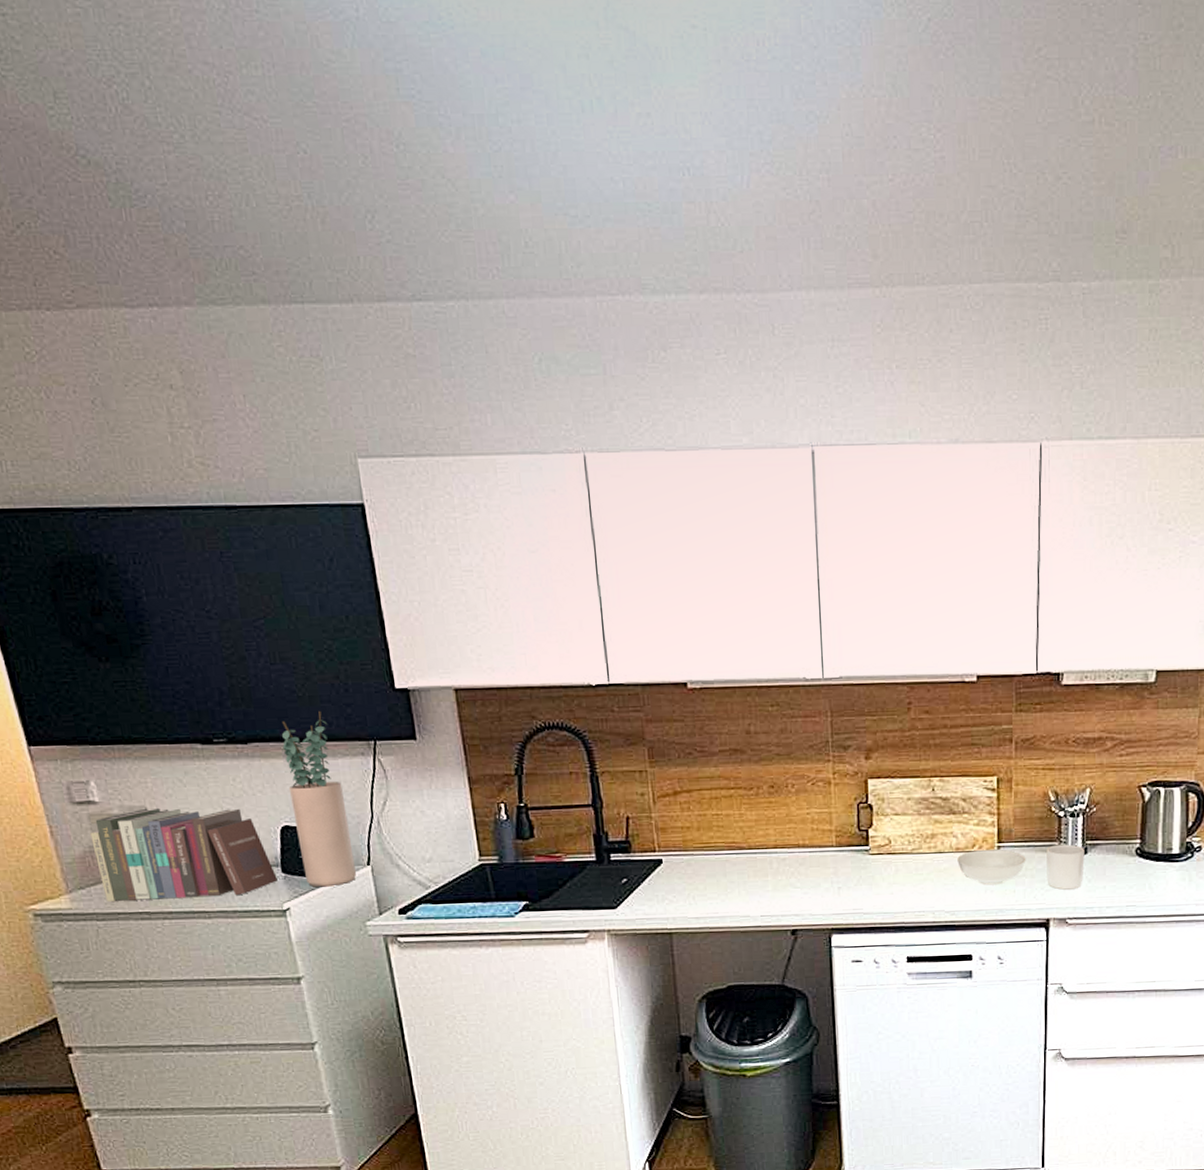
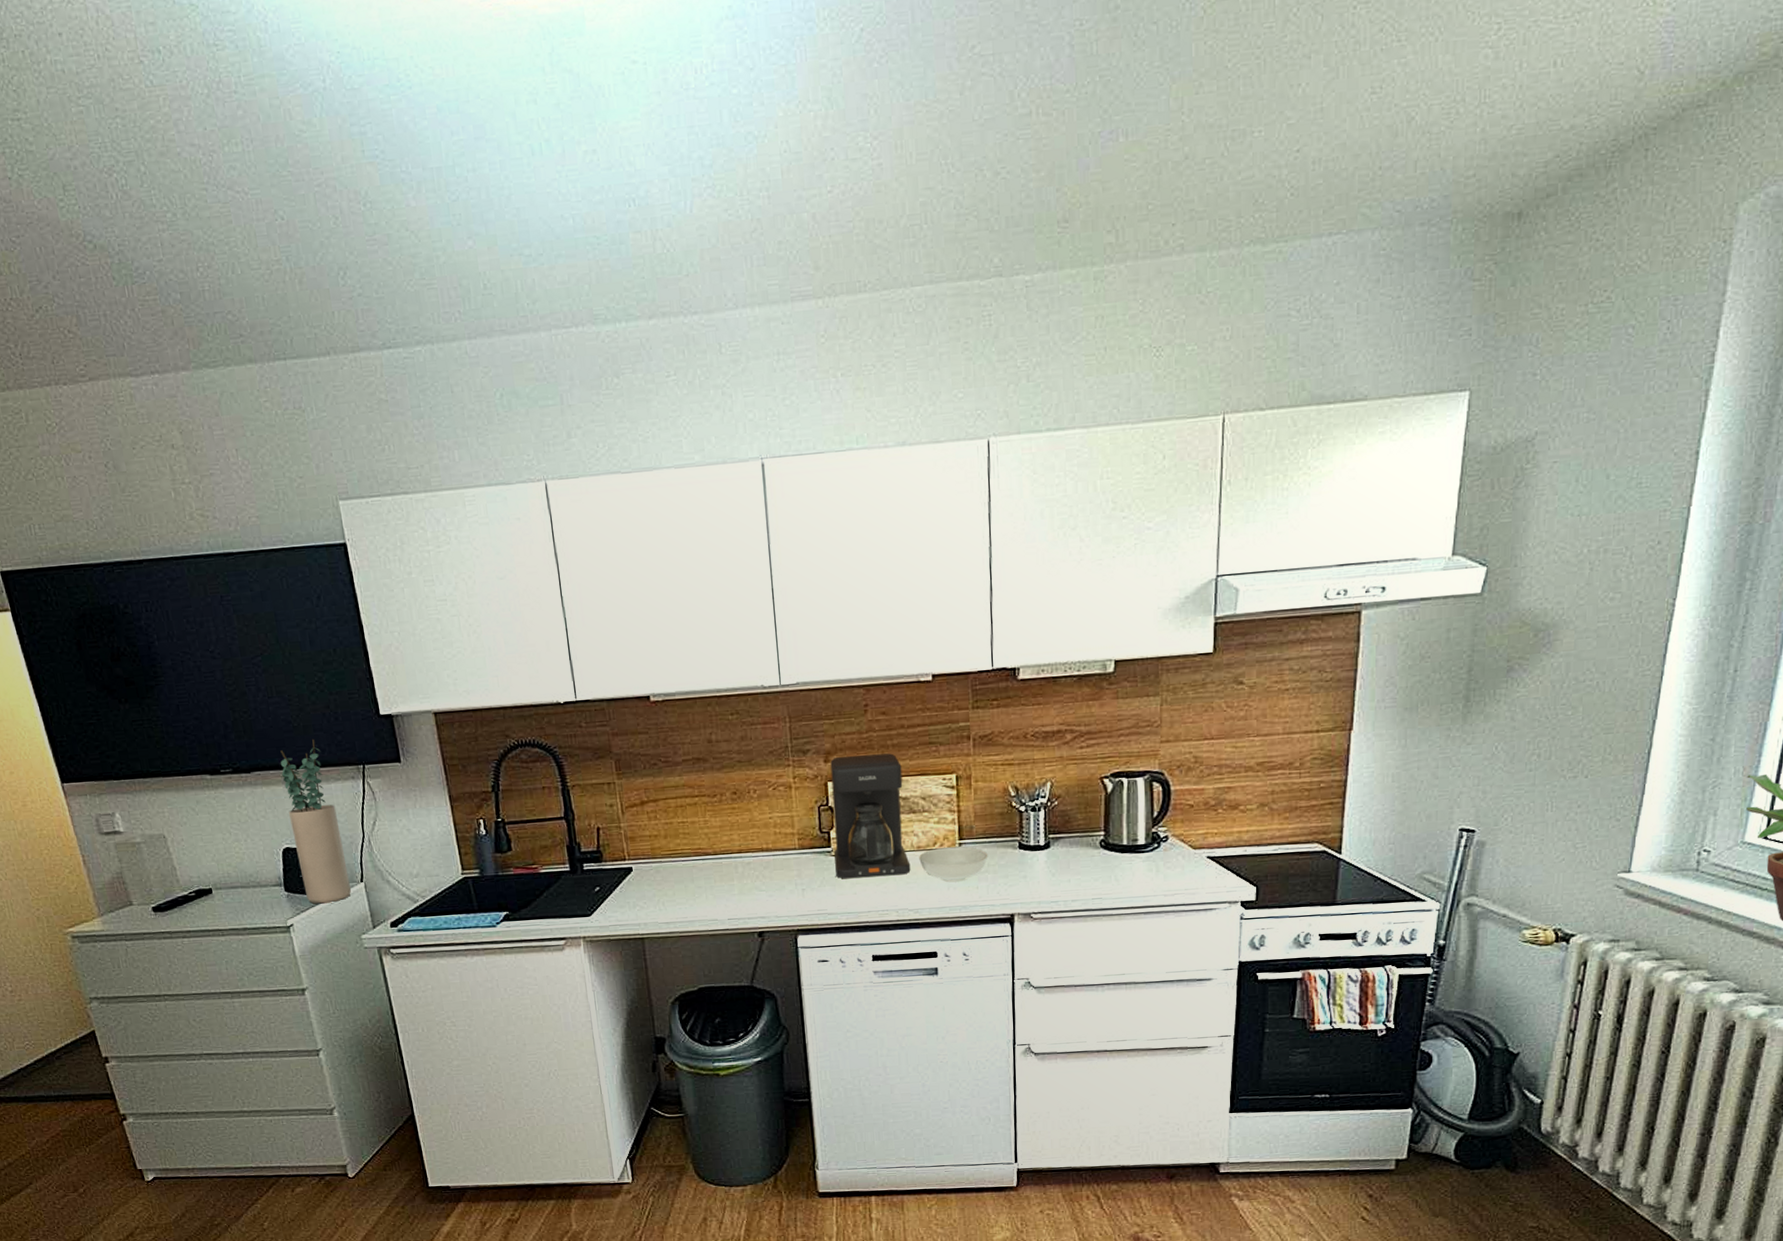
books: present [90,807,278,901] -> none [117,833,282,923]
coffee maker: none [871,753,949,879] -> present [830,753,911,879]
mug: present [1046,844,1085,890] -> none [1008,839,1048,885]

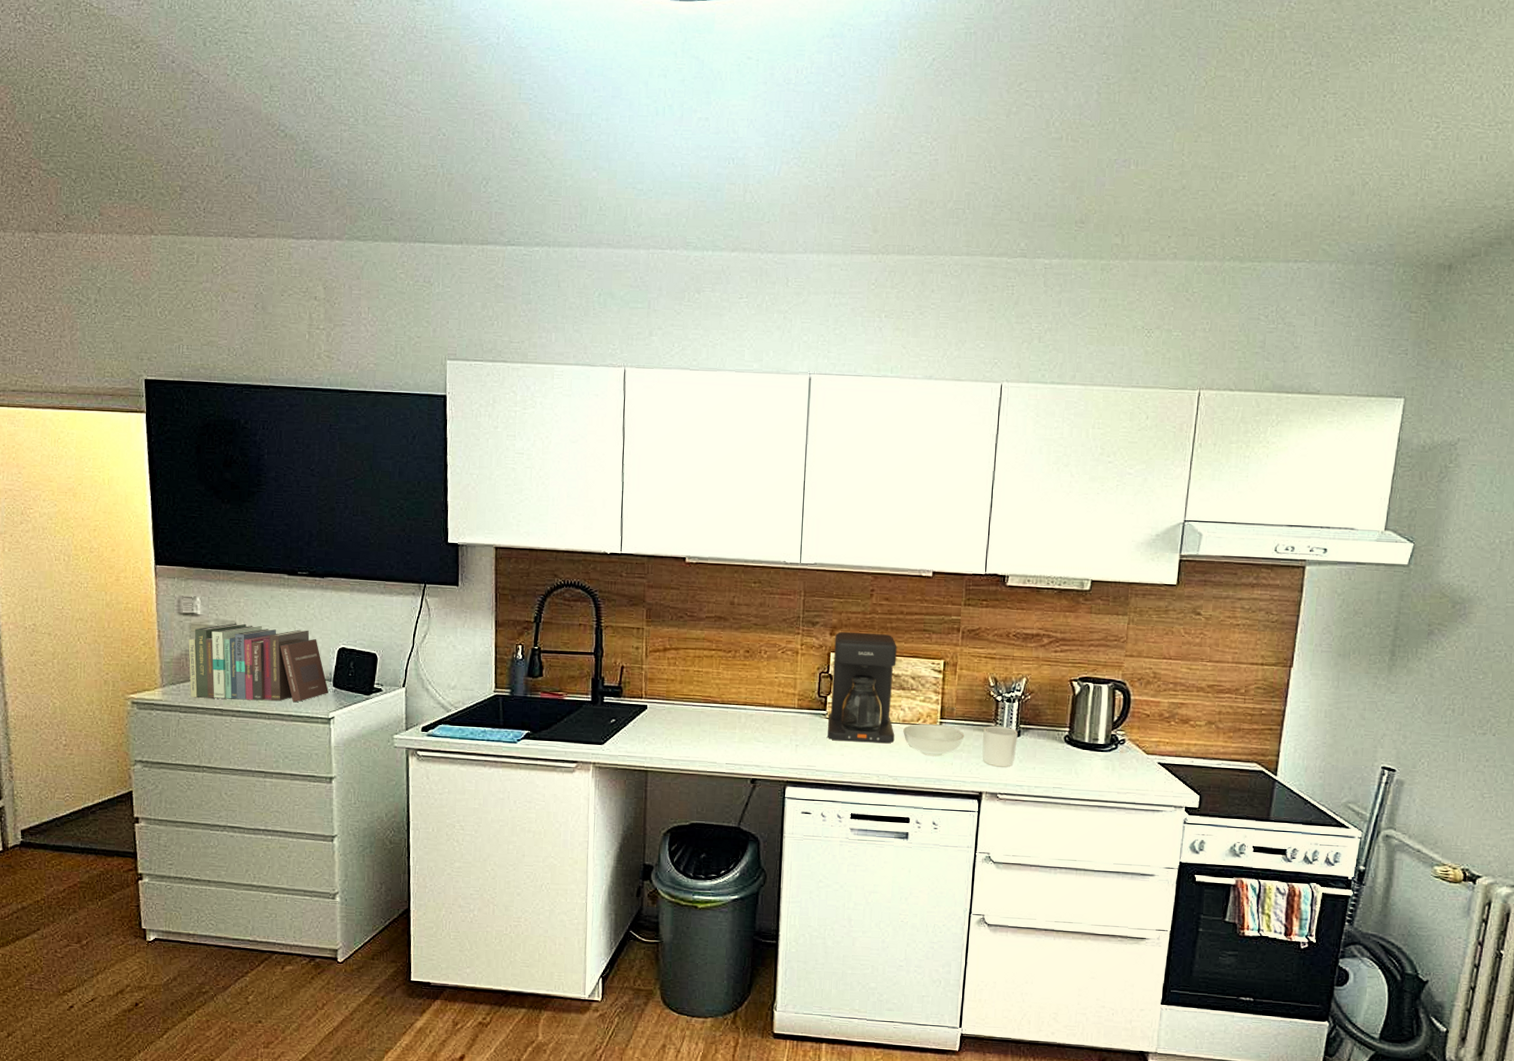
books: none [117,833,282,923] -> present [188,623,329,703]
vase: present [280,740,351,904] -> none [350,556,393,702]
mug: none [1008,839,1048,885] -> present [982,725,1018,767]

